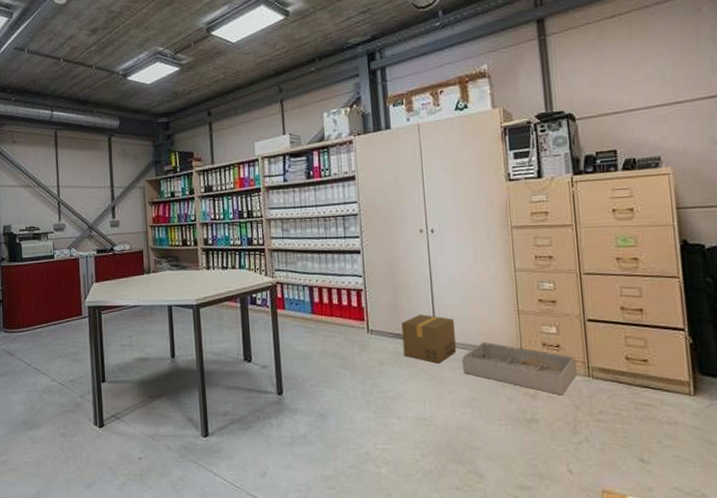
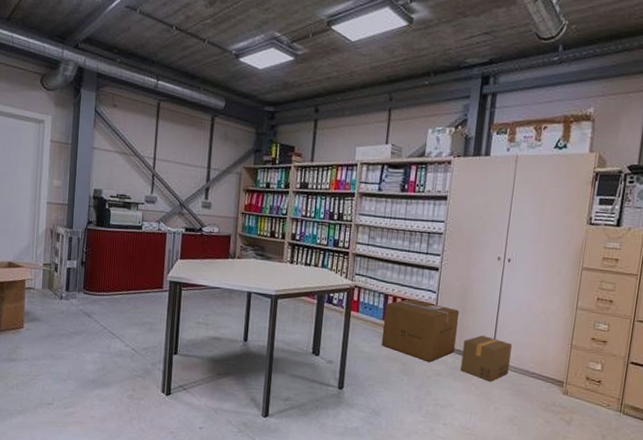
box: none [311,287,393,352] -> present [381,299,459,363]
plastic crate: present [462,341,577,396] -> none [510,368,612,425]

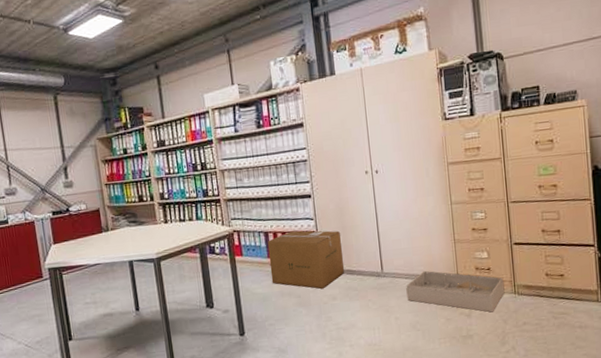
cardboard box: present [460,335,512,382] -> none [351,250,401,294]
plastic crate: none [510,368,612,425] -> present [406,270,505,313]

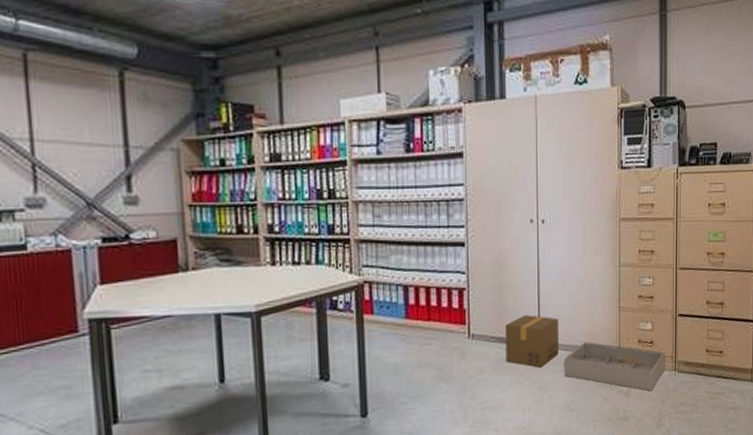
box: present [267,230,344,289] -> none [406,286,496,360]
cardboard box: none [351,250,401,294] -> present [505,315,558,368]

